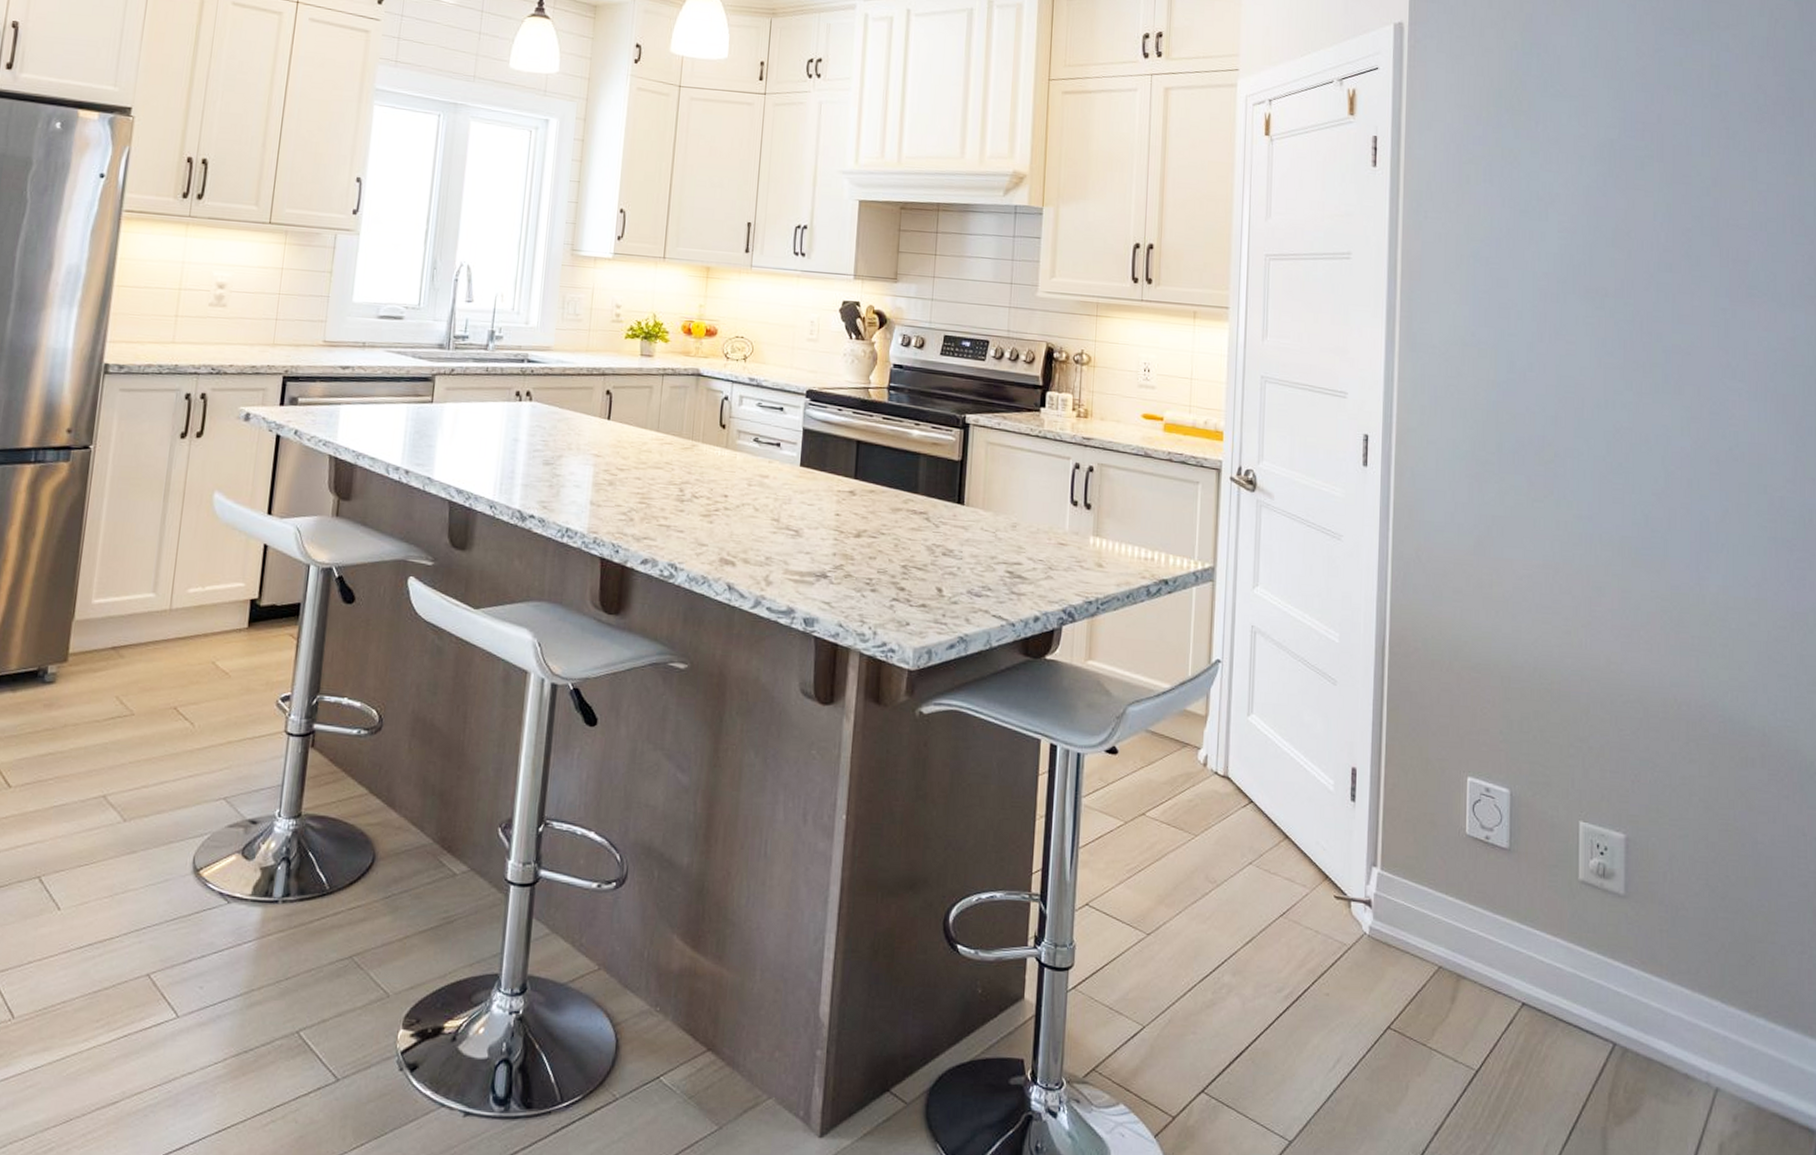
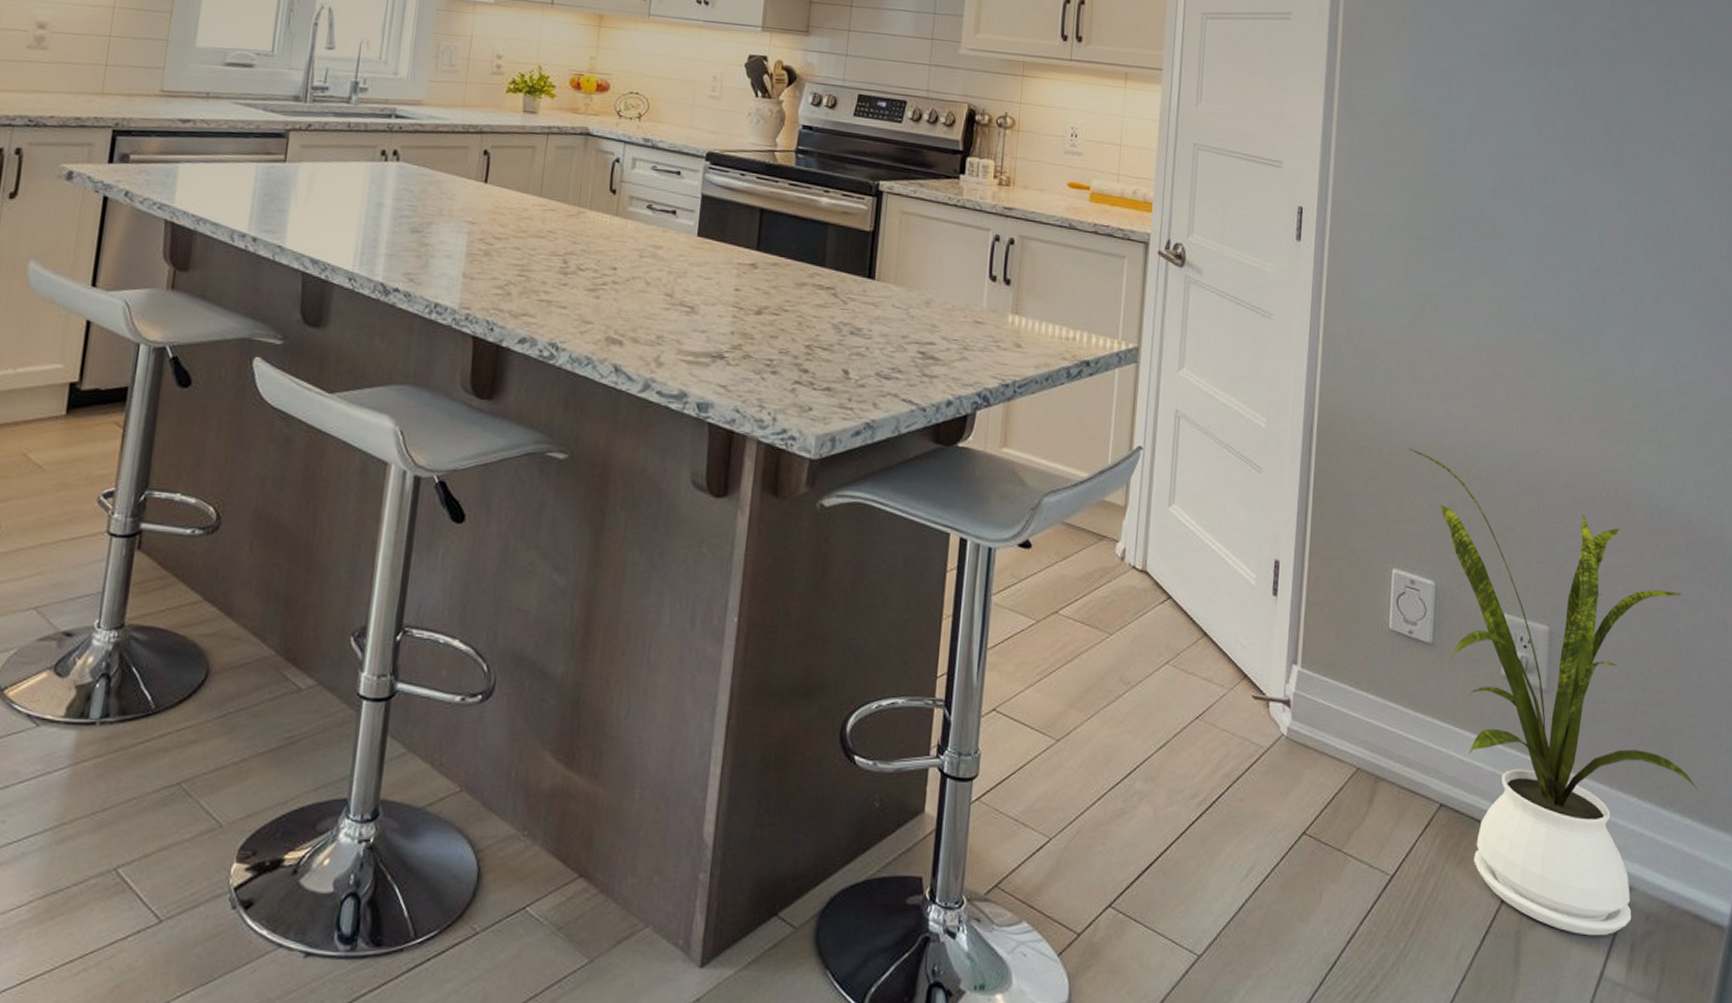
house plant: none [1480,662,1787,1135] -> present [1409,448,1702,936]

